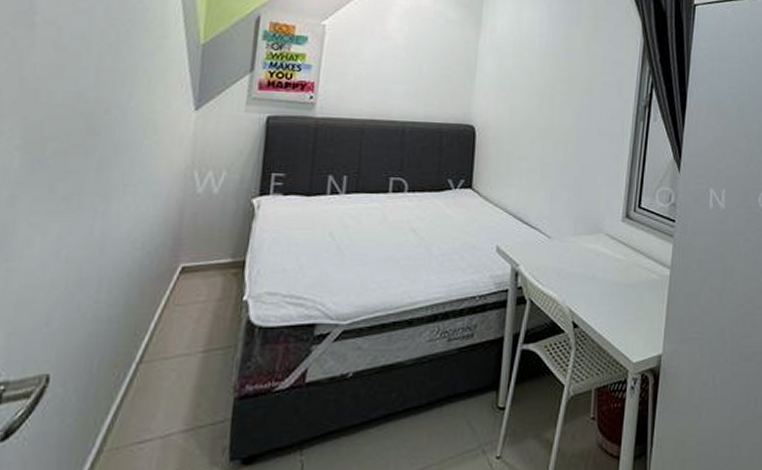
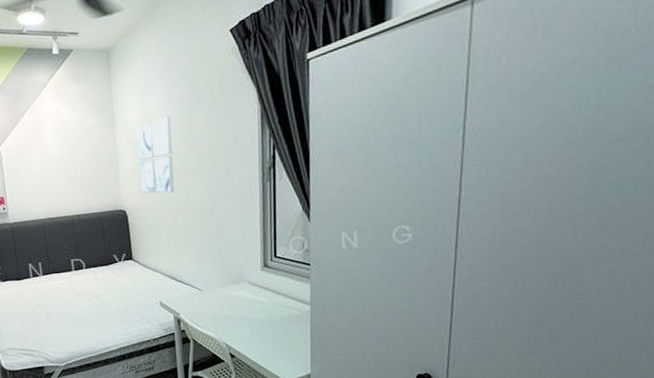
wall art: none [498,28,547,115] -> present [136,116,175,194]

